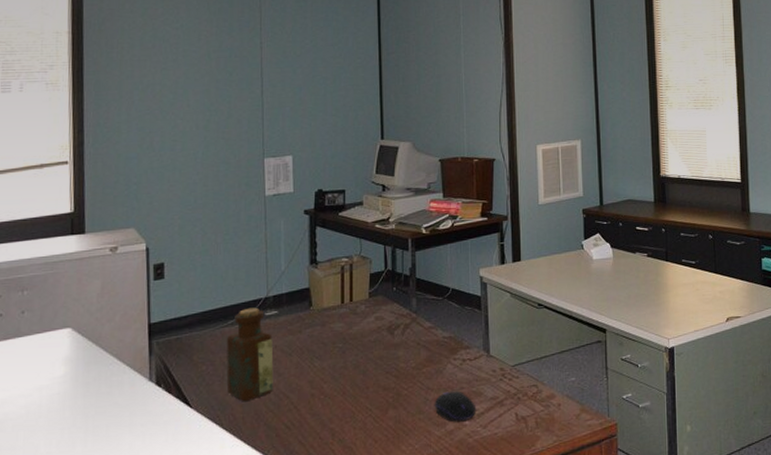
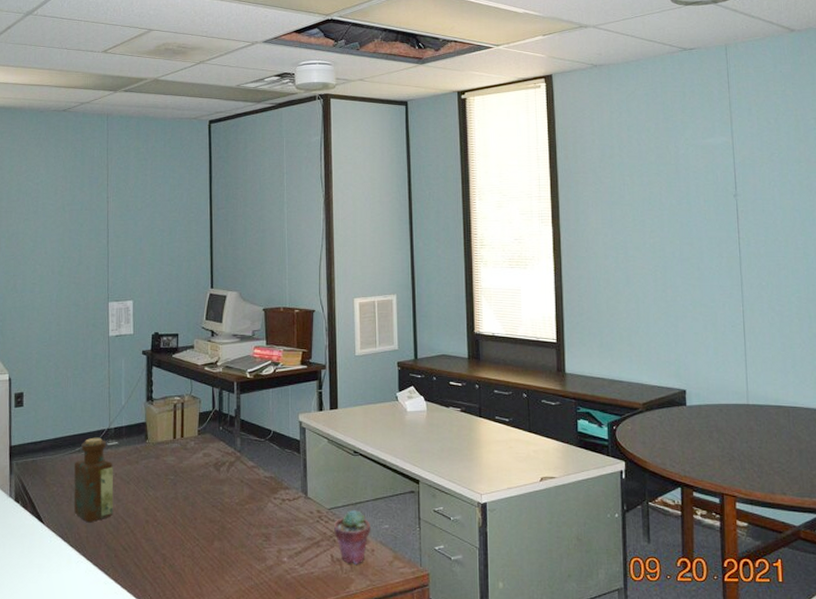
computer mouse: present [434,390,477,422] -> none [255,528,295,559]
potted succulent: none [518,364,556,421] -> present [334,509,370,564]

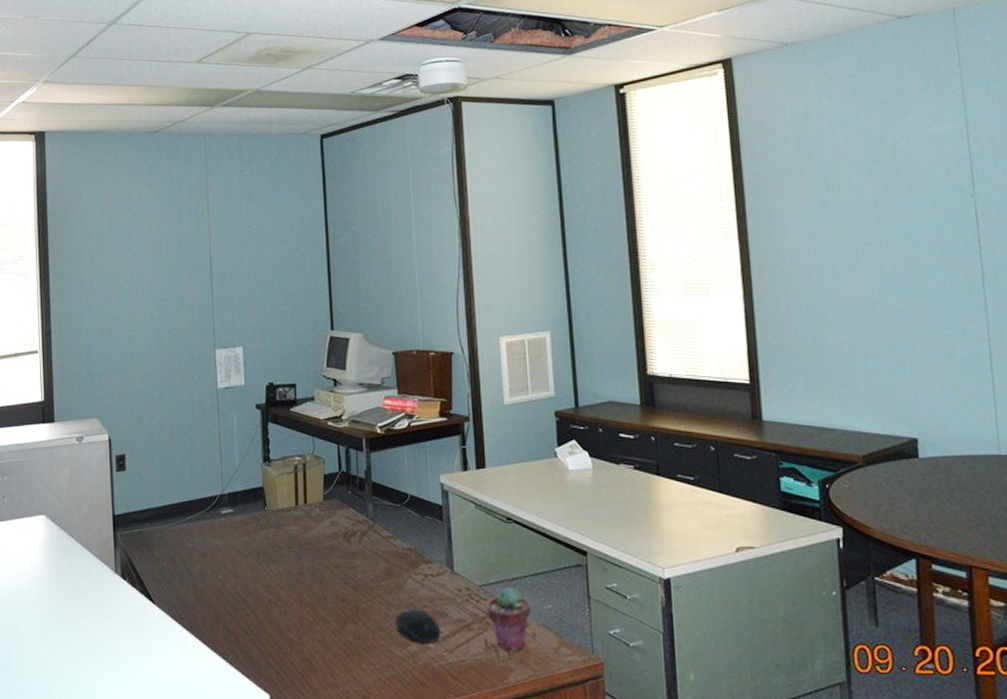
bottle: present [73,437,114,523] -> none [184,504,231,602]
computer mouse: none [255,528,295,559] -> present [395,608,441,644]

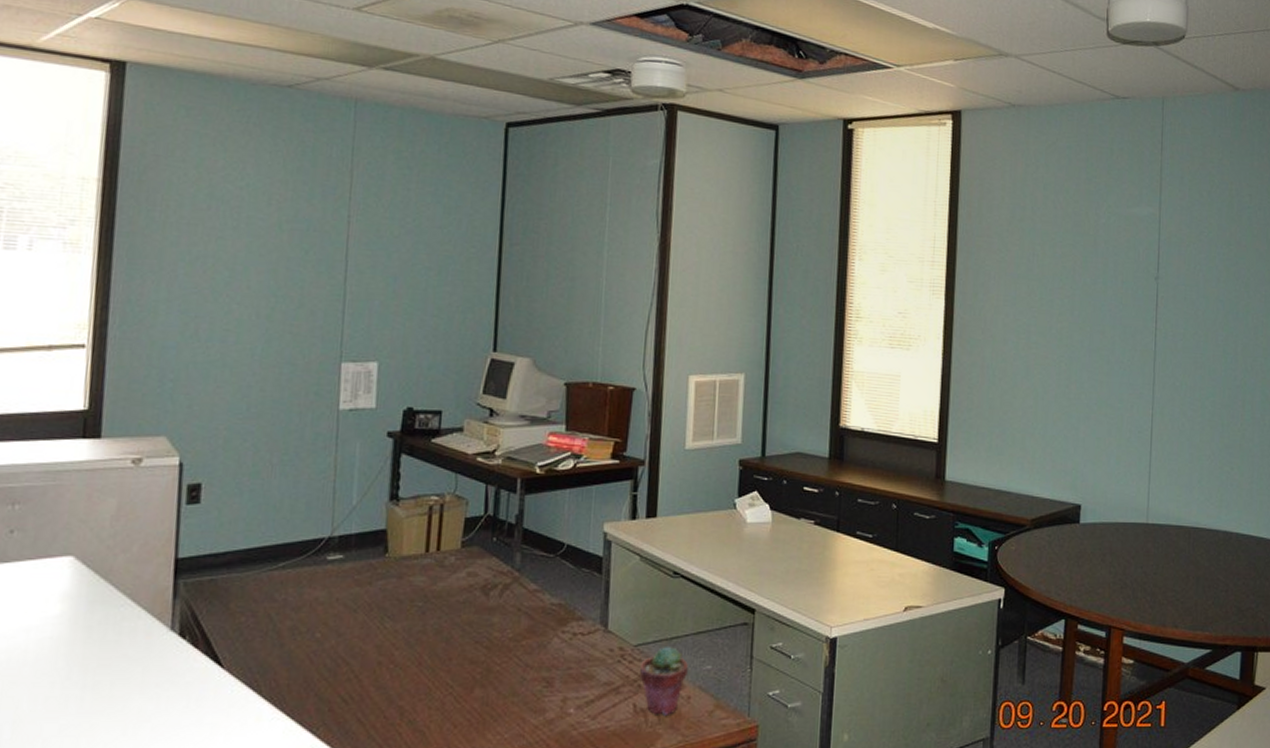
computer mouse: present [395,608,441,644] -> none [532,671,586,710]

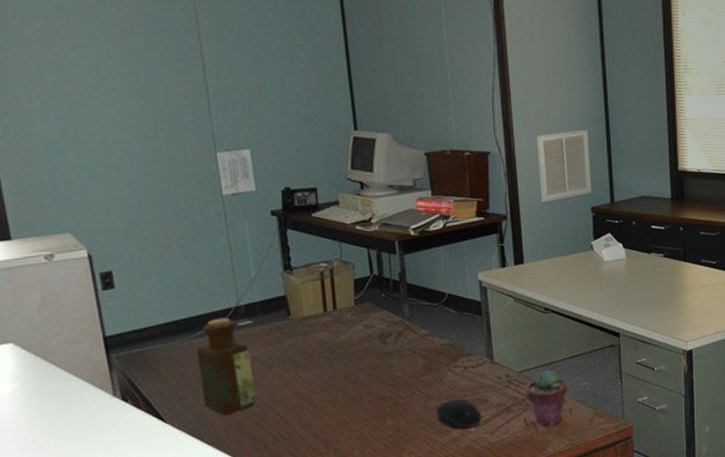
bottle: none [271,548,334,666] -> present [196,317,256,415]
computer mouse: none [532,671,586,710] -> present [435,398,482,430]

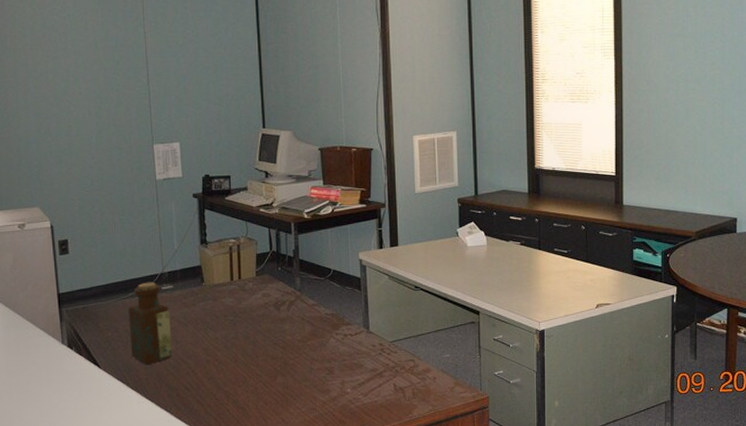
computer mouse: present [435,398,482,430] -> none [318,362,358,390]
potted succulent: present [526,369,567,426] -> none [396,341,432,392]

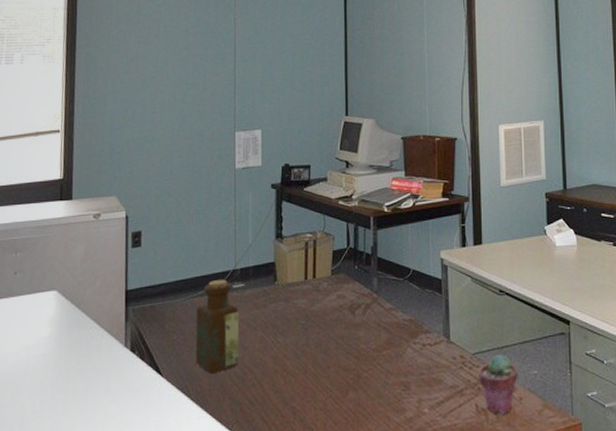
potted succulent: none [396,341,432,392] -> present [479,353,518,414]

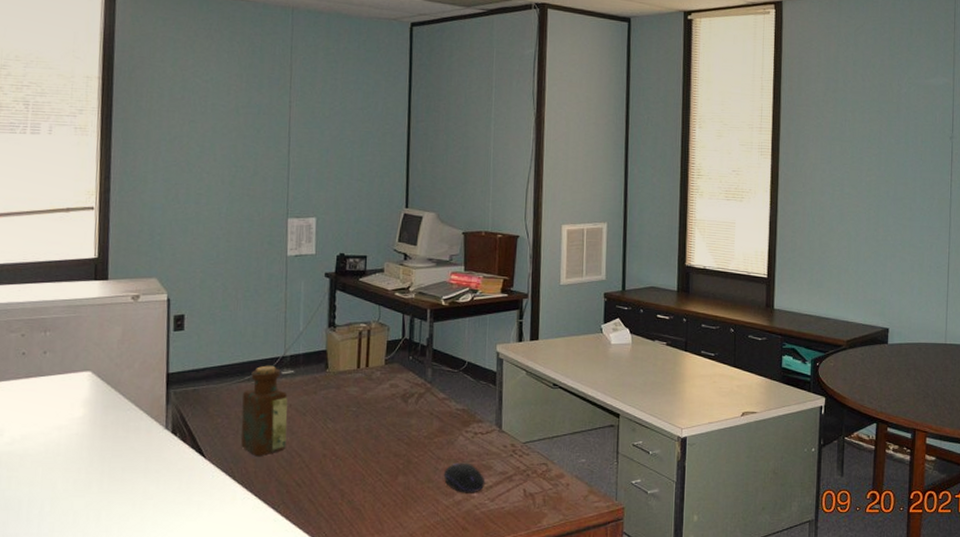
computer mouse: none [393,376,436,410] -> present [443,462,485,493]
potted succulent: present [479,353,518,414] -> none [528,443,567,499]

